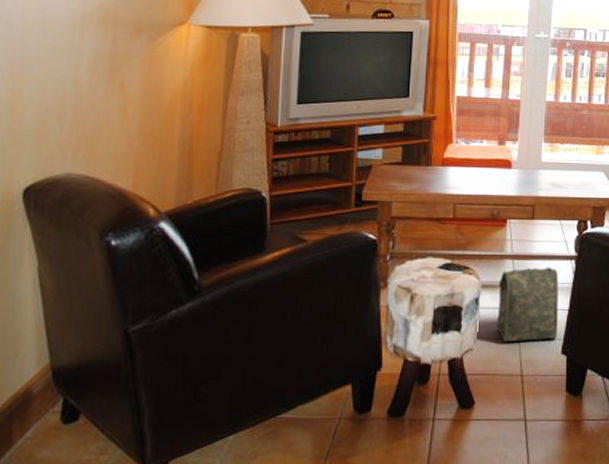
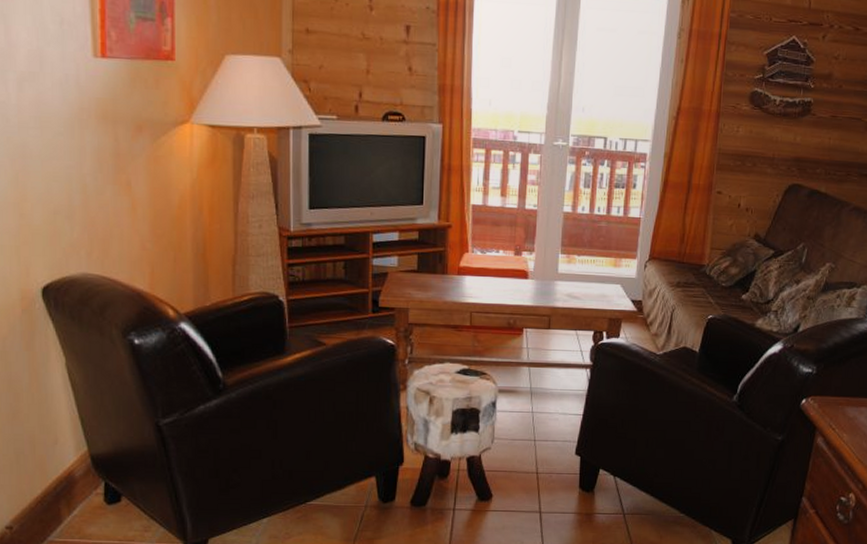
bag: present [497,267,559,343] -> none [513,374,574,443]

